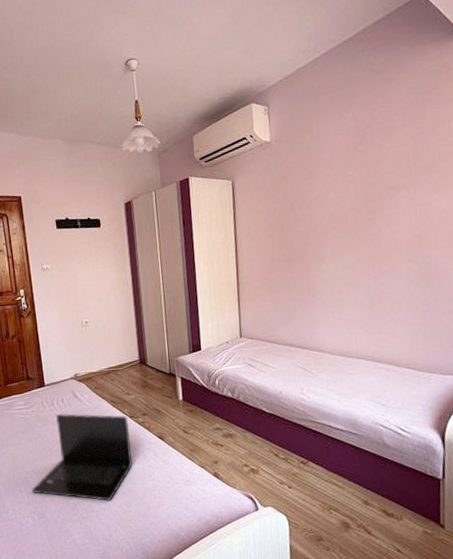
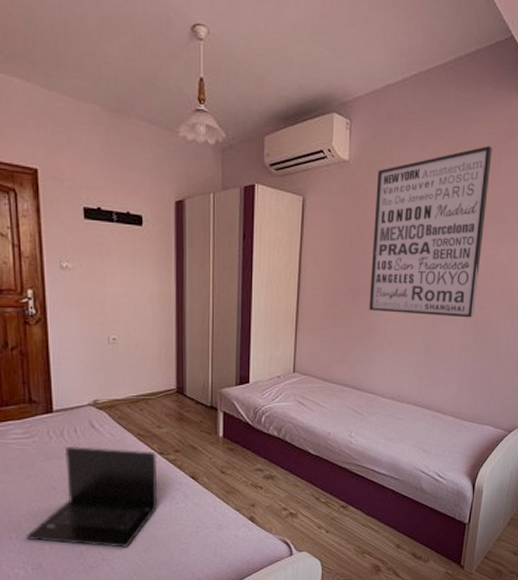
wall art: none [299,100,419,274] -> present [369,146,492,318]

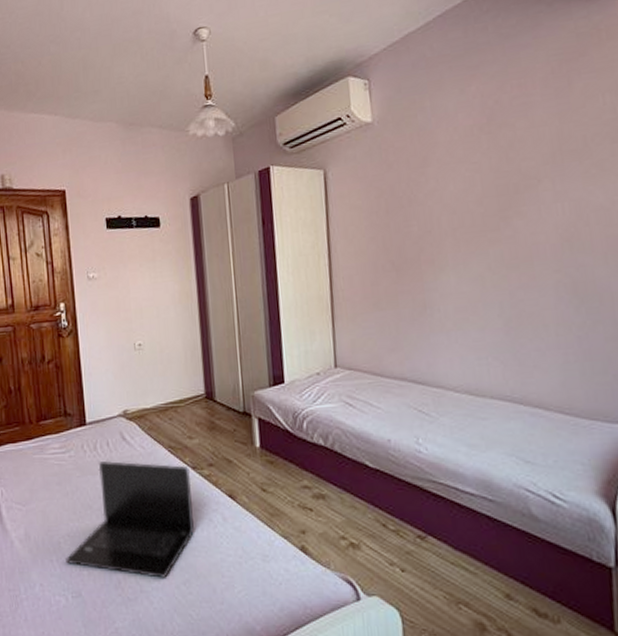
wall art: present [369,146,492,318] -> none [409,69,570,287]

